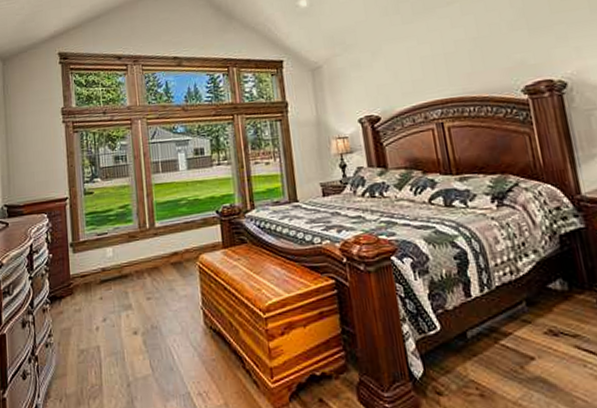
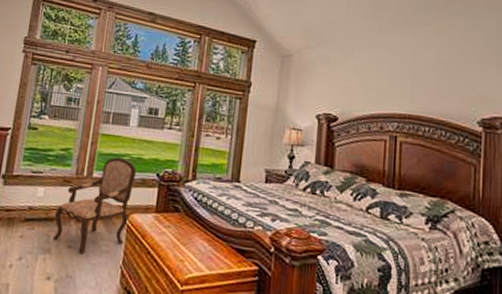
armchair: none [127,203,200,304] -> present [52,157,137,255]

